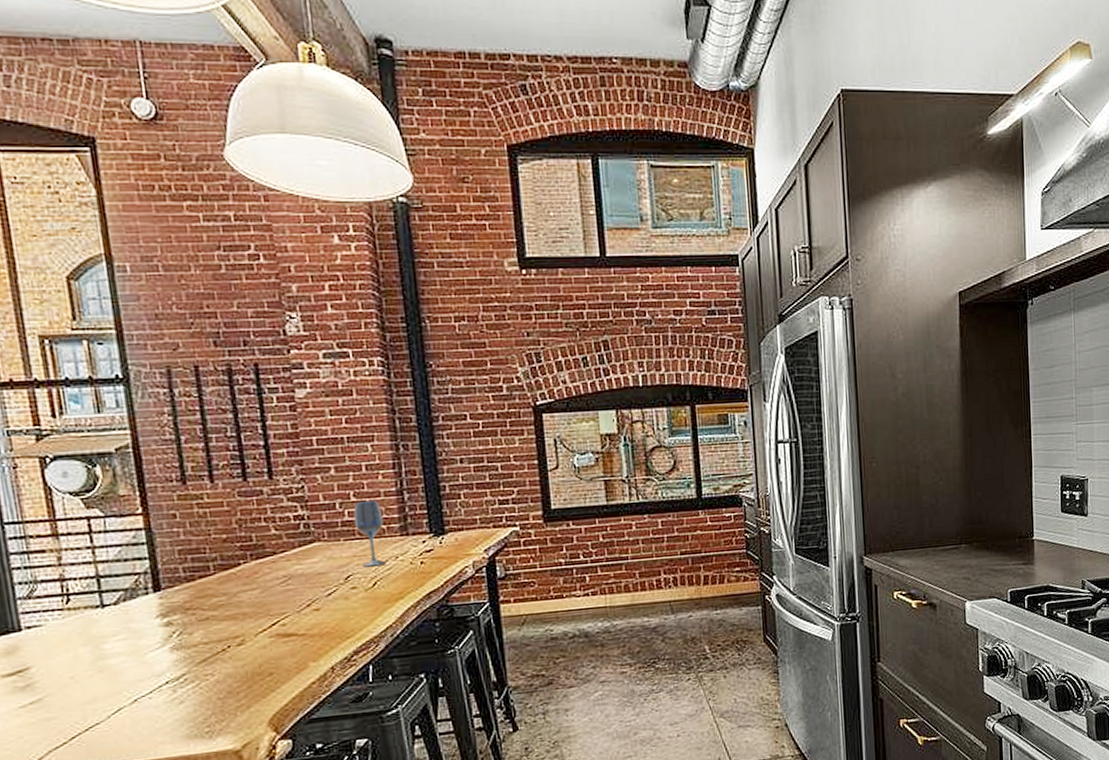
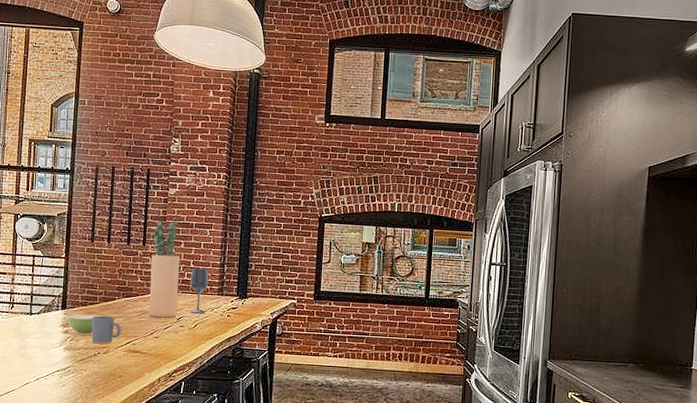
bowl: none [164,591,221,626] -> present [66,314,100,336]
mug: none [207,589,260,634] -> present [91,315,122,344]
vase: none [282,424,343,582] -> present [149,212,180,318]

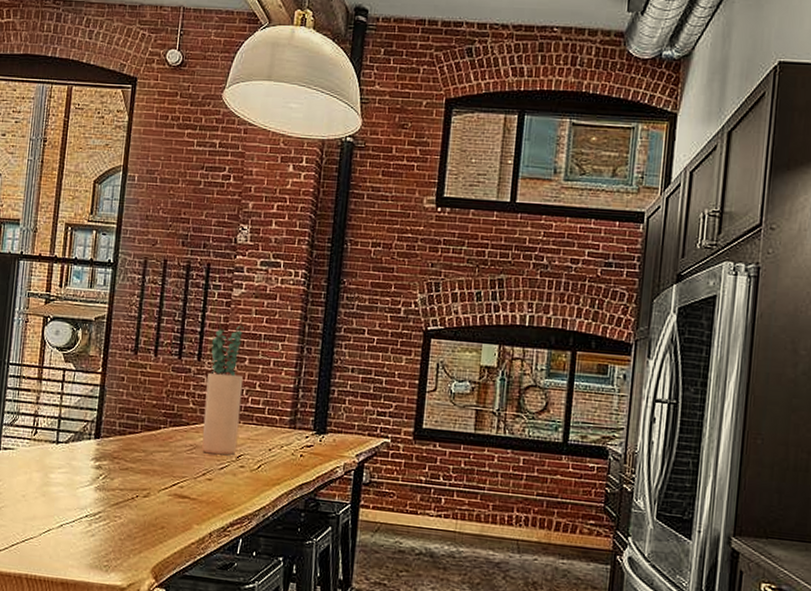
bowl: present [66,314,100,336] -> none [100,445,141,474]
mug: present [91,315,122,344] -> none [129,448,167,486]
wineglass: present [189,267,209,314] -> none [253,391,279,452]

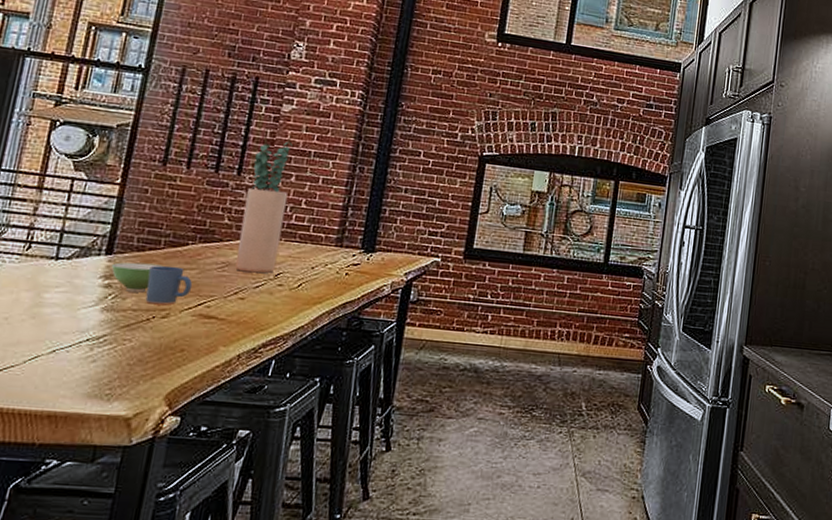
bowl: none [100,445,141,474] -> present [111,262,163,293]
mug: none [129,448,167,486] -> present [145,265,193,306]

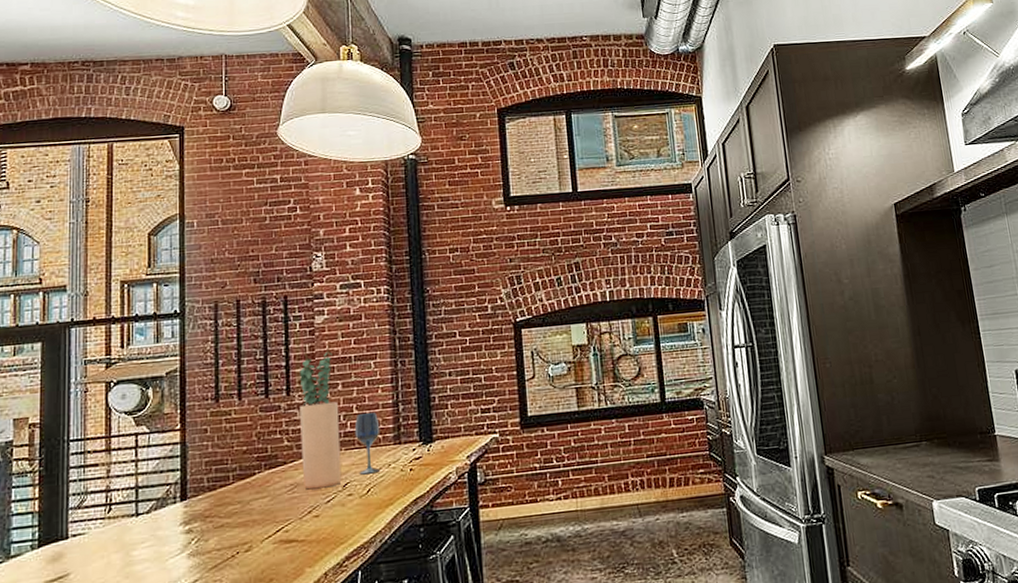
bowl: present [111,262,163,293] -> none [188,499,236,533]
mug: present [145,265,193,306] -> none [224,498,268,541]
wineglass: none [294,209,326,270] -> present [354,411,381,475]

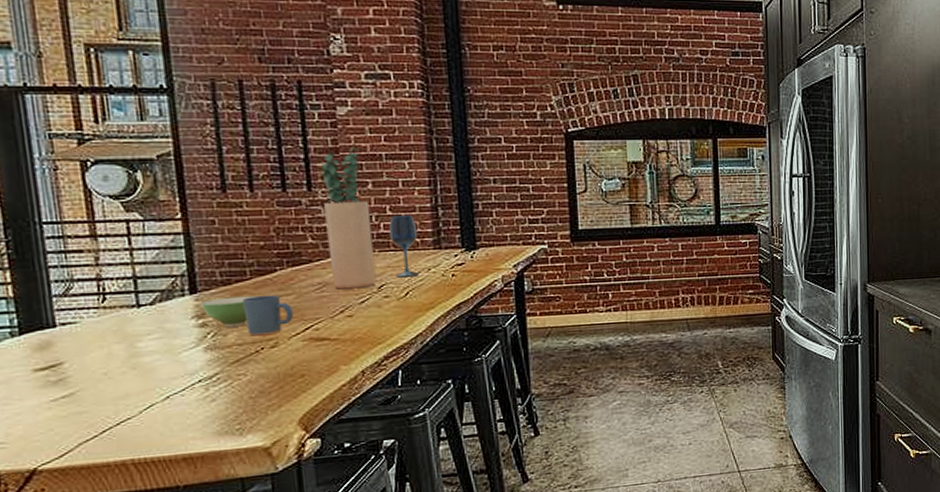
bowl: none [188,499,236,533] -> present [200,295,256,327]
mug: none [224,498,268,541] -> present [242,294,294,336]

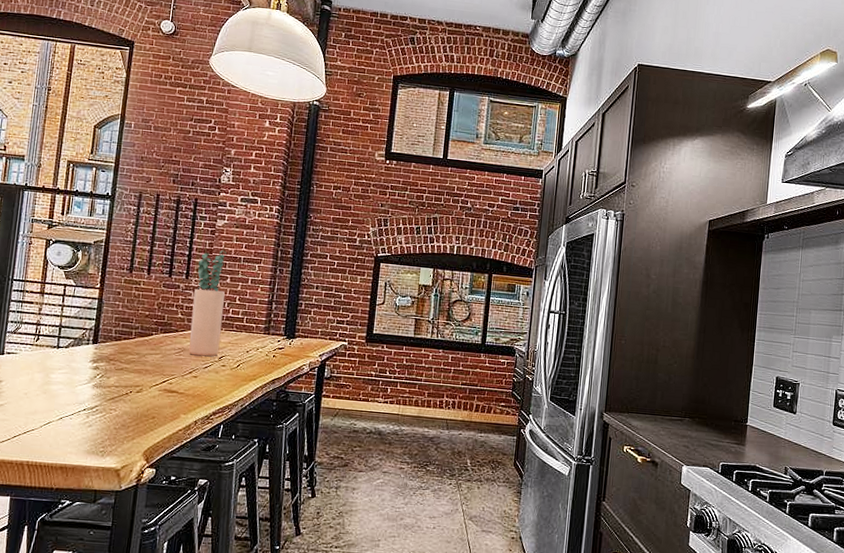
bowl: present [200,295,256,327] -> none [97,349,135,373]
mug: present [242,294,294,336] -> none [124,351,158,383]
wineglass: present [388,214,420,278] -> none [233,304,255,353]

